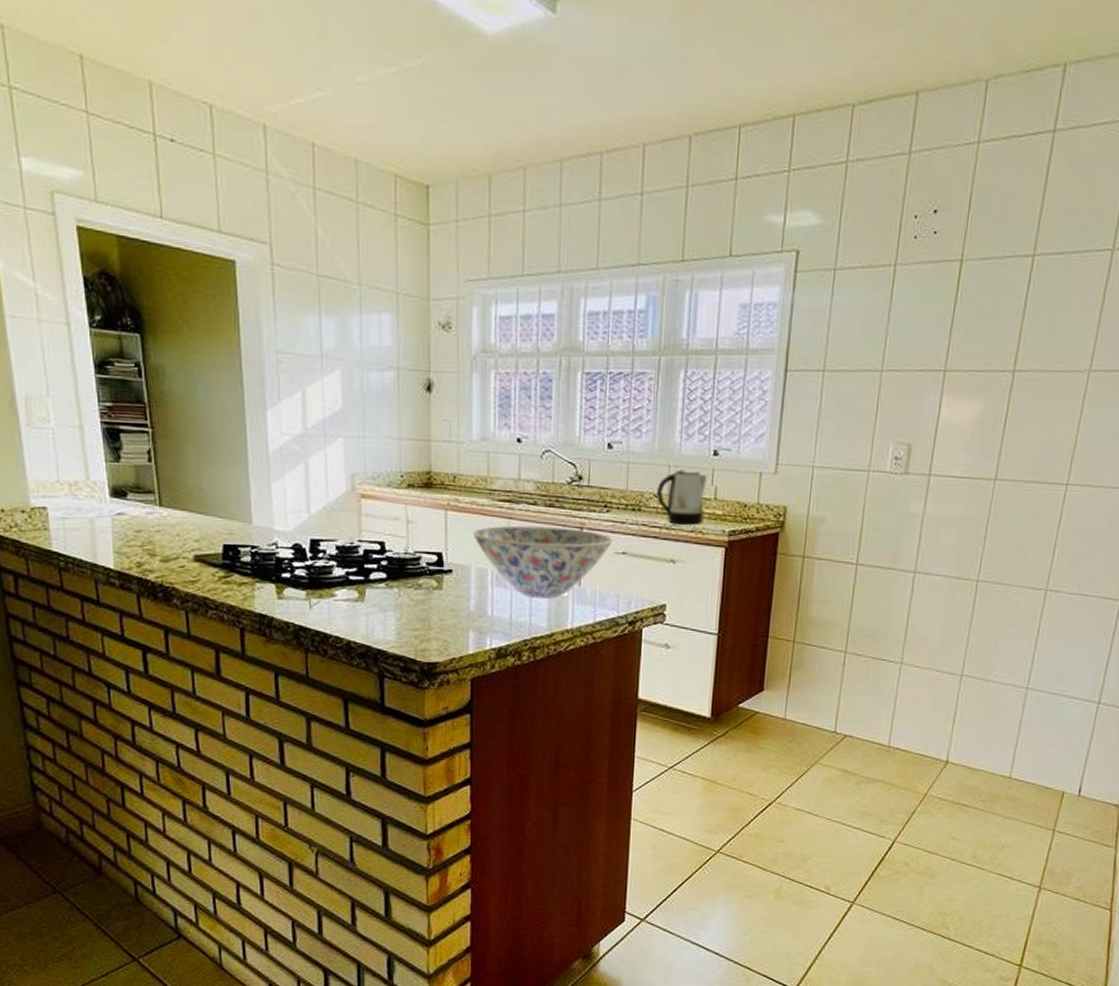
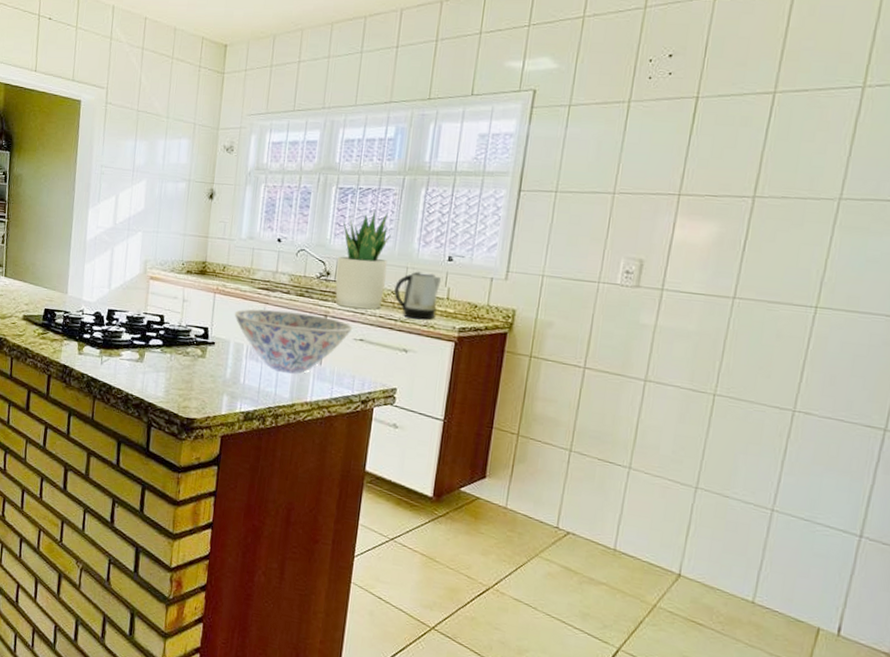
planter: none [589,399,650,518] -> present [335,210,392,310]

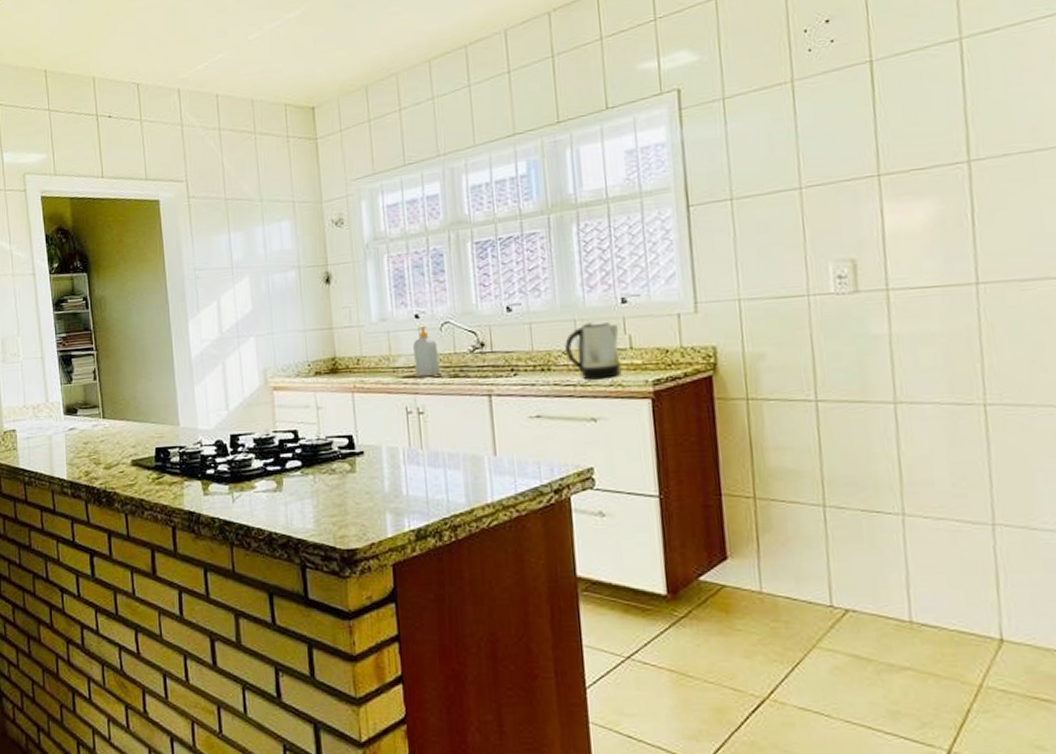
bowl: present [234,309,352,375] -> none [380,396,524,474]
soap bottle: none [269,249,292,291] -> present [413,326,441,376]
planter: present [335,210,392,310] -> none [487,259,554,381]

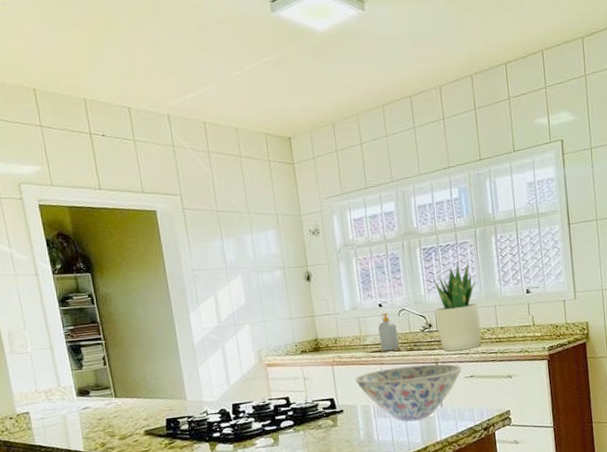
bowl: none [380,396,524,474] -> present [354,363,462,423]
planter: none [487,259,554,381] -> present [432,262,481,352]
kettle: present [565,321,622,380] -> none [489,306,528,348]

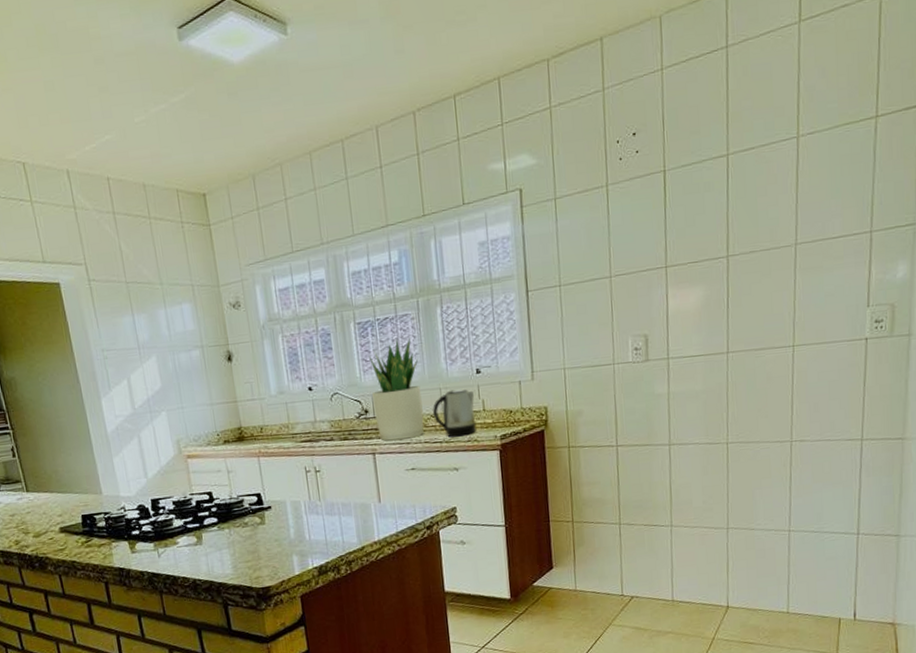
bowl: present [354,363,462,423] -> none [283,454,402,520]
soap bottle: present [378,313,400,351] -> none [308,397,333,440]
kettle: none [489,306,528,348] -> present [433,388,477,437]

